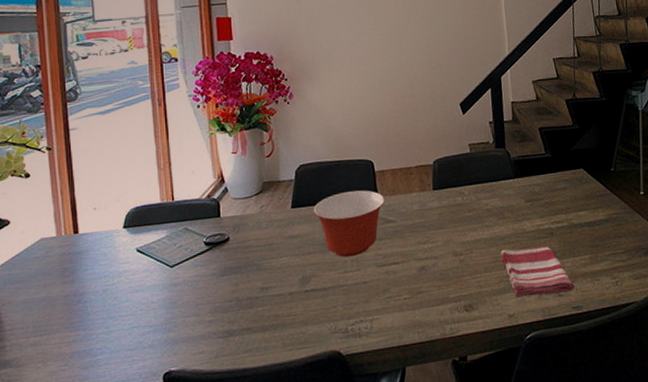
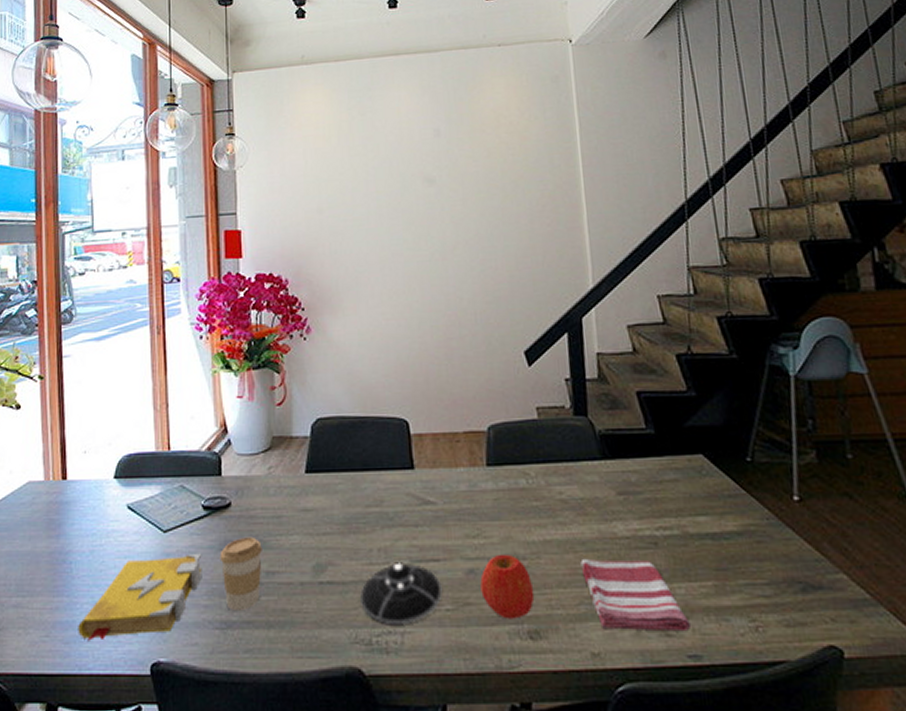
spell book: none [95,280,206,364] -> present [78,553,202,641]
coffee cup: none [221,262,257,322] -> present [219,536,262,612]
mixing bowl: present [313,190,385,258] -> none [332,458,422,545]
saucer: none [338,268,401,315] -> present [360,562,442,624]
apple: none [429,253,469,300] -> present [480,555,535,619]

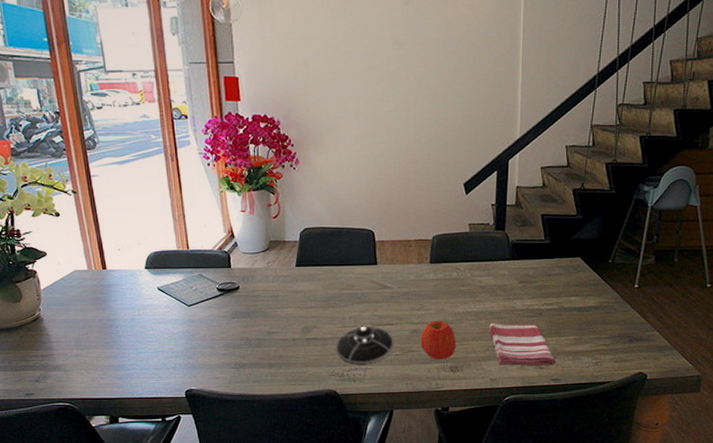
spell book: present [78,553,202,641] -> none [127,320,220,377]
coffee cup: present [219,536,262,612] -> none [232,309,264,358]

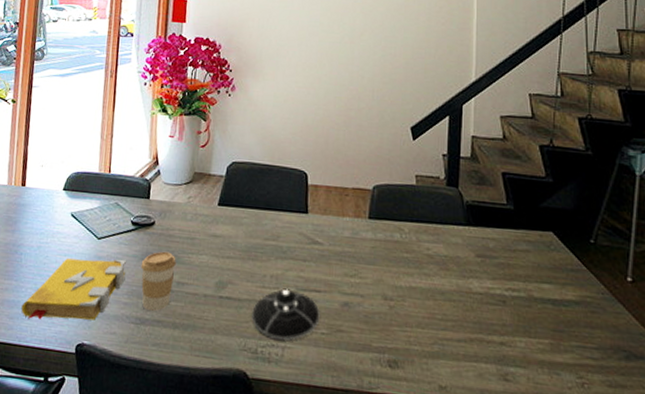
spell book: none [127,320,220,377] -> present [21,258,127,321]
coffee cup: none [232,309,264,358] -> present [140,251,176,312]
apple: present [420,321,456,360] -> none [352,294,397,349]
dish towel: present [489,323,556,366] -> none [438,305,526,379]

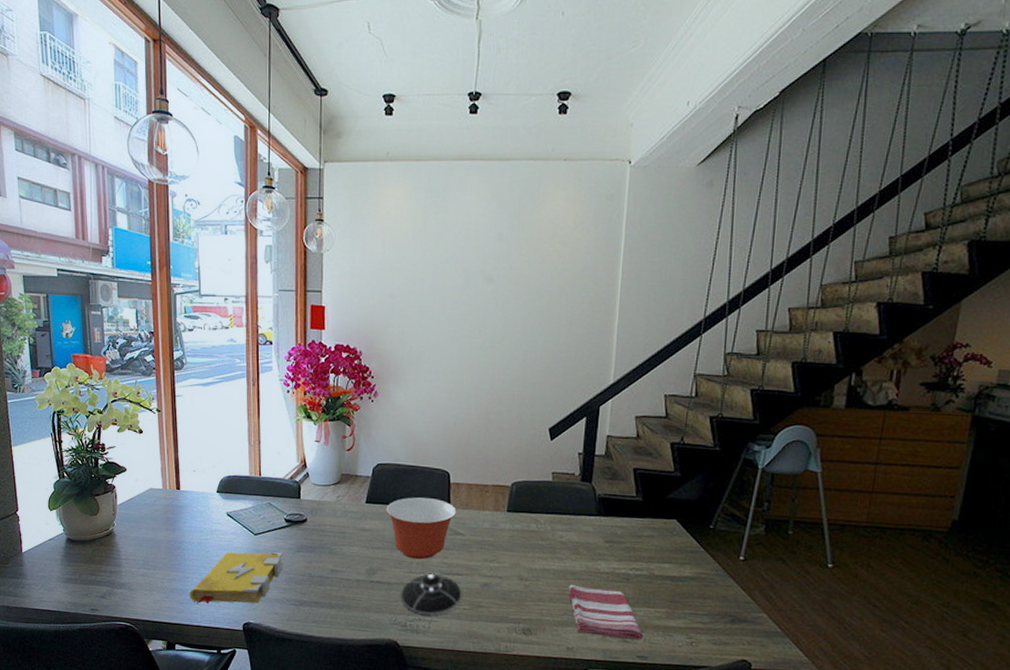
coffee cup: present [140,251,176,312] -> none [296,544,329,595]
mixing bowl: none [239,200,314,273] -> present [386,497,456,560]
dish towel: none [438,305,526,379] -> present [569,584,643,641]

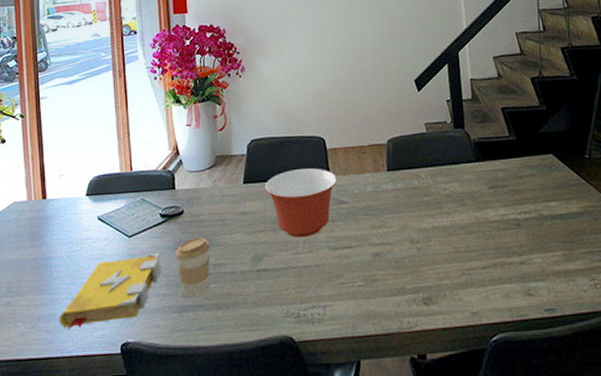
coffee cup: none [296,544,329,595] -> present [175,237,210,298]
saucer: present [401,573,462,615] -> none [290,250,355,300]
dish towel: present [569,584,643,641] -> none [461,238,546,293]

